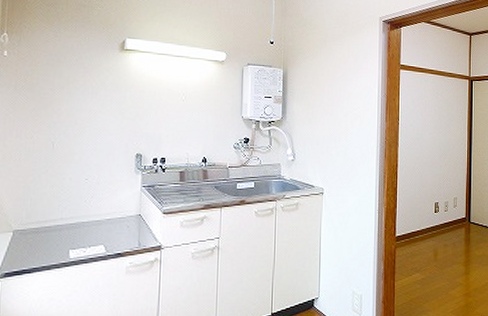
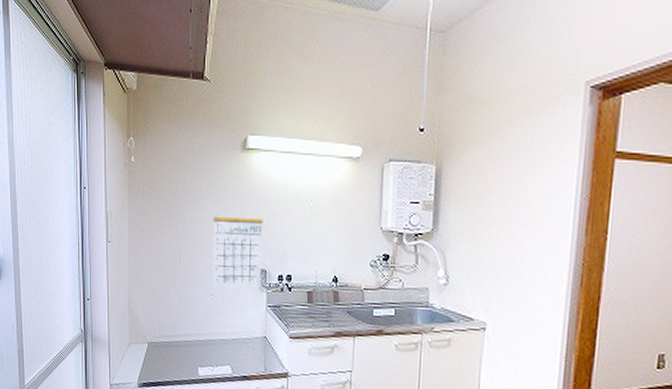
calendar: none [87,100,140,172] -> present [212,208,264,287]

